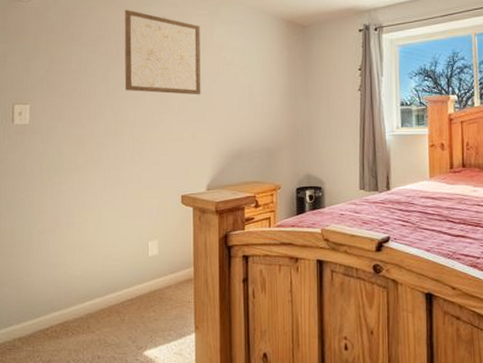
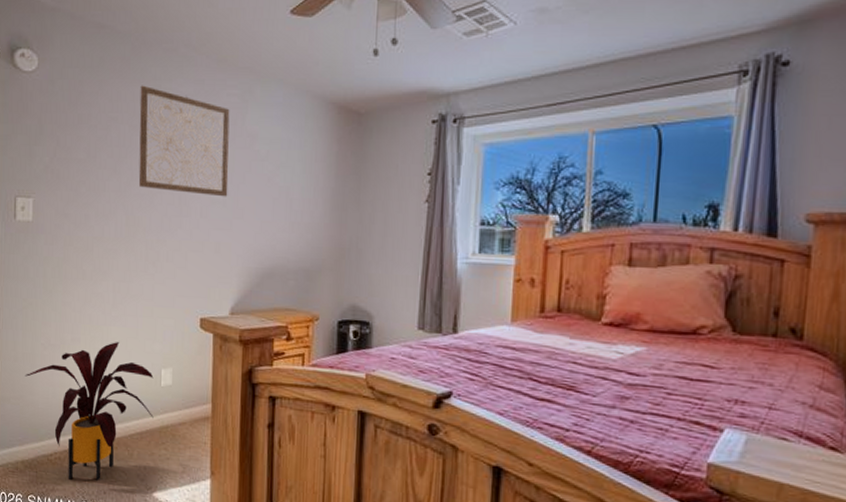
house plant: none [21,222,143,350] -> present [24,342,154,481]

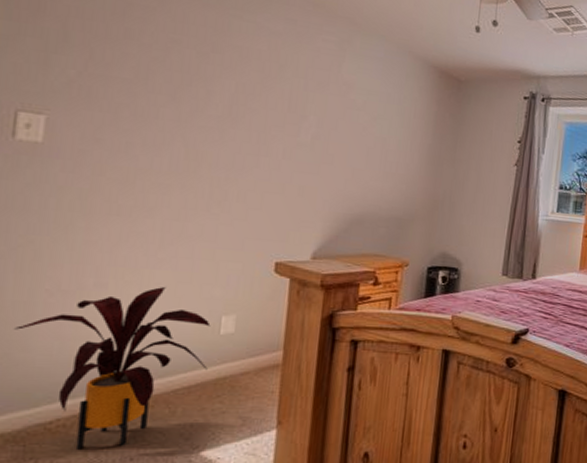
wall art: present [138,85,230,197] -> none [205,11,325,141]

